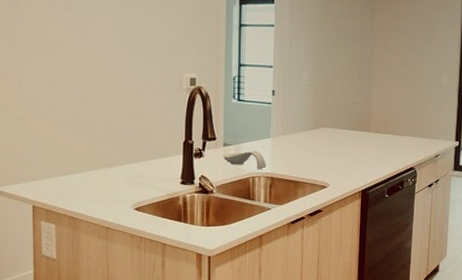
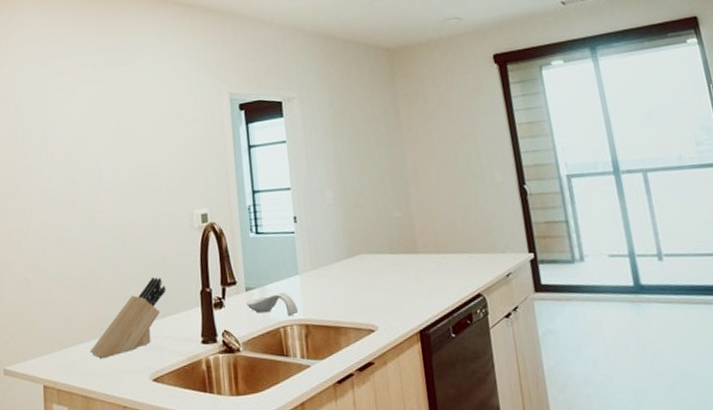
knife block: none [78,126,153,189] -> present [90,277,167,359]

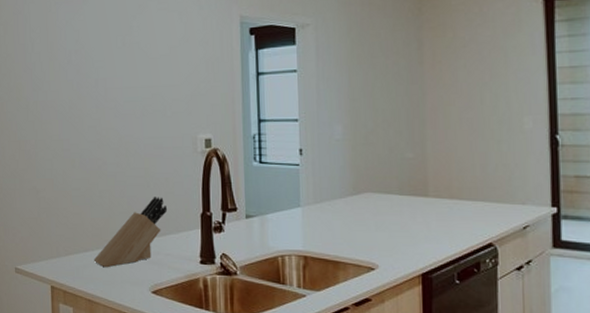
spoon rest: present [247,292,298,317] -> none [246,222,297,247]

